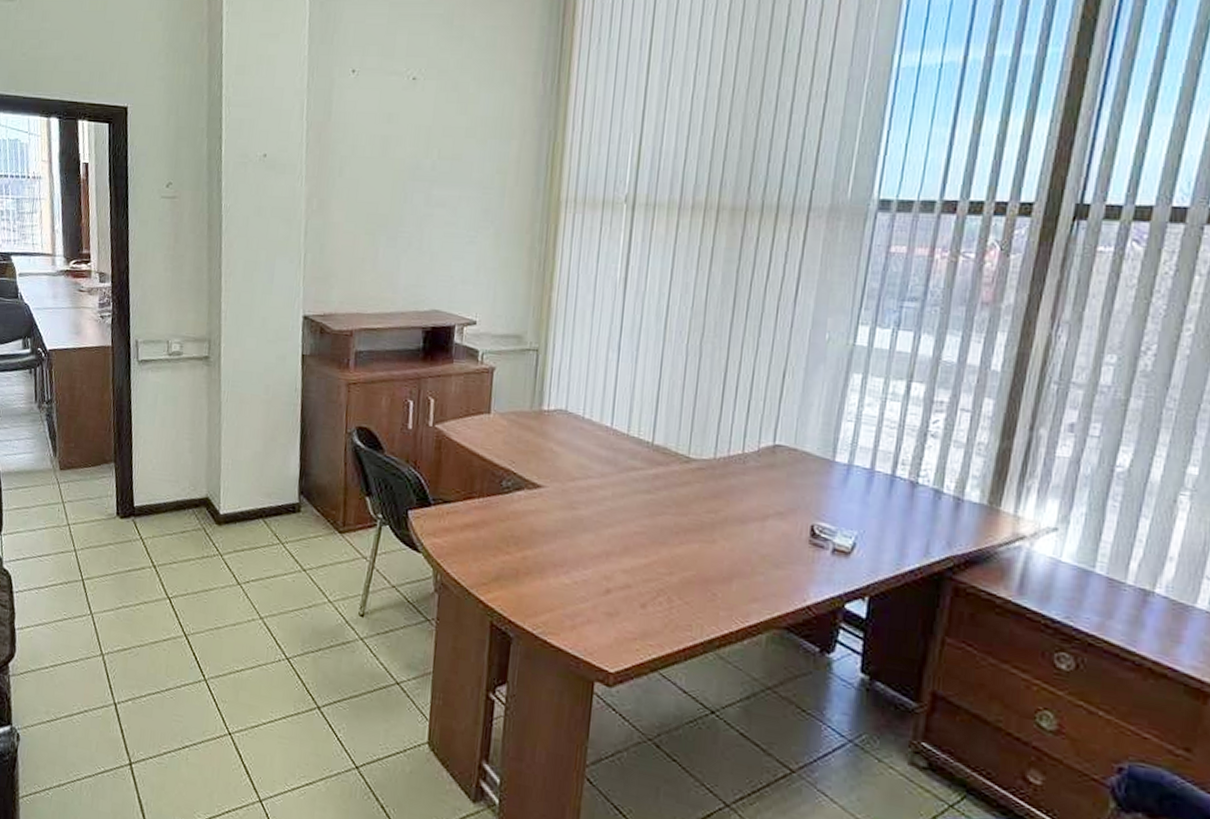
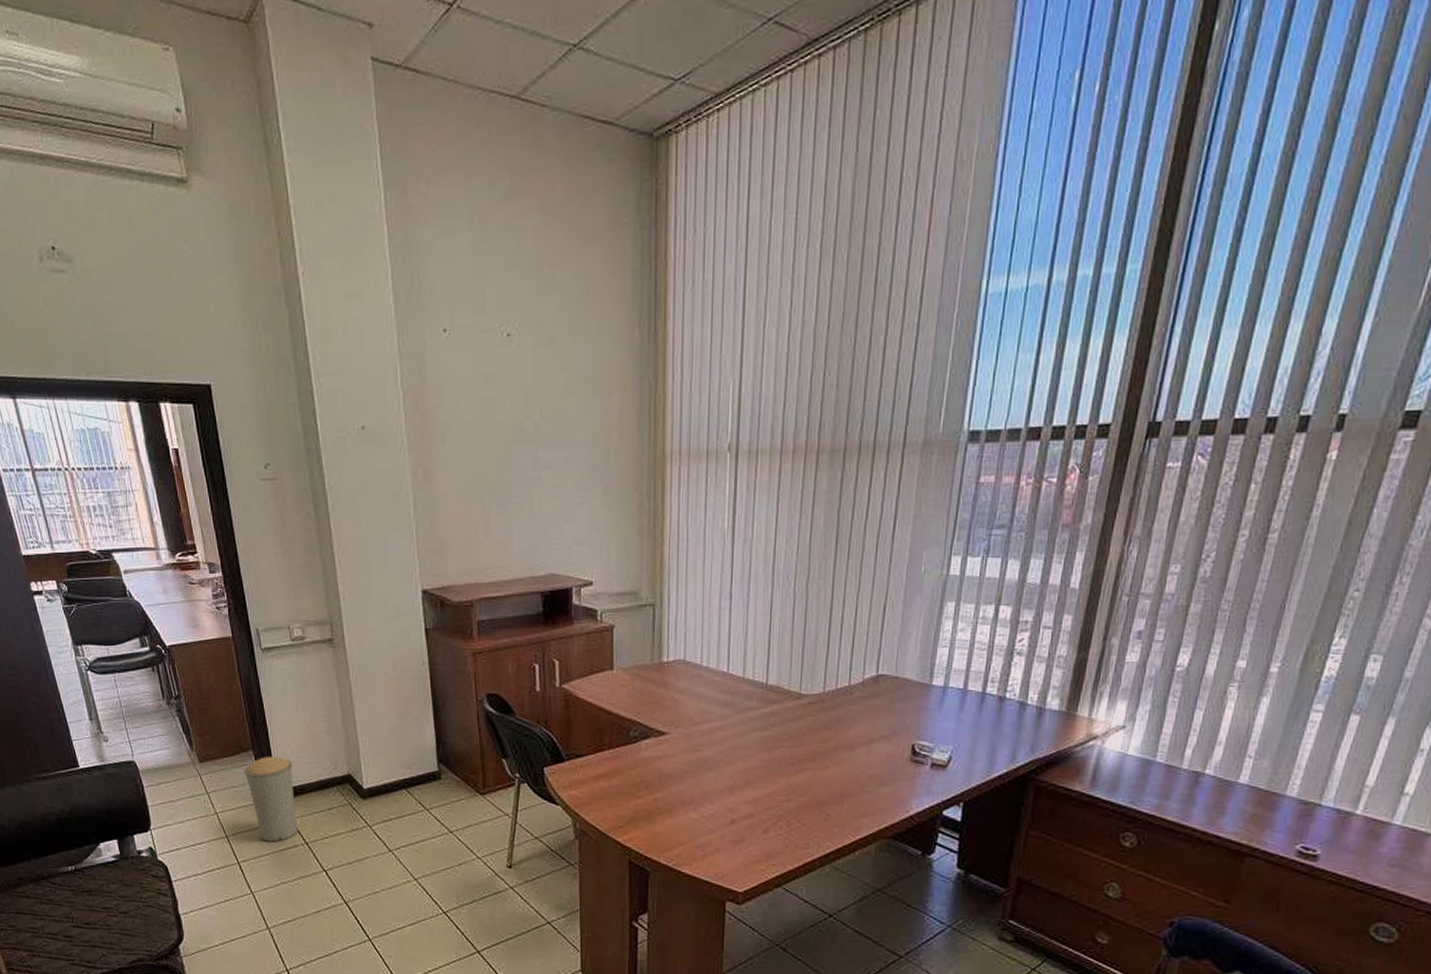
trash can: none [102,470,152,562] -> present [244,756,298,842]

